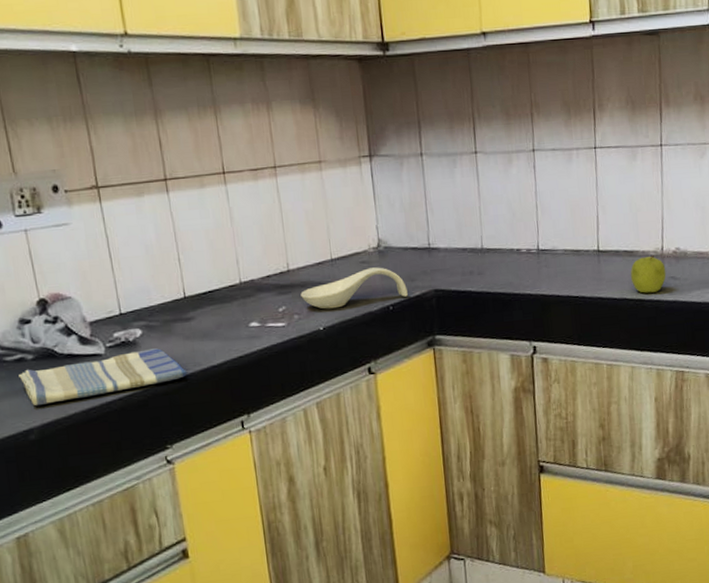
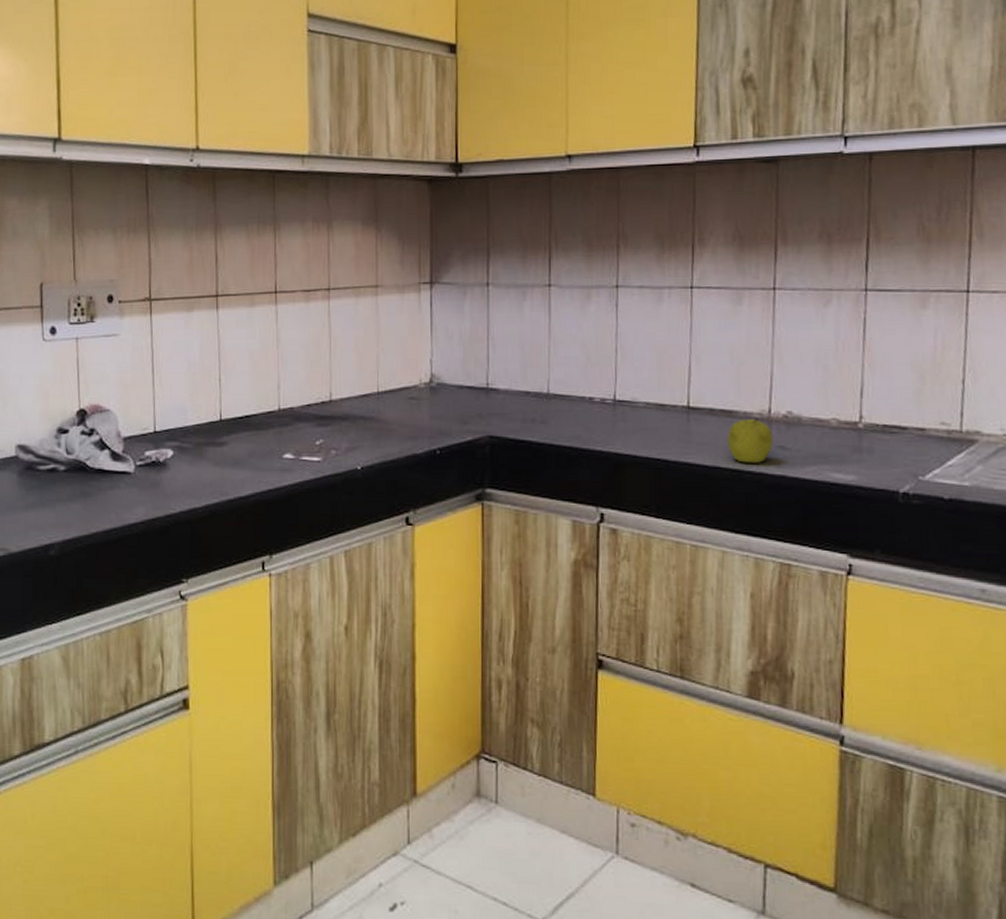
dish towel: present [19,348,187,406] -> none [49,472,212,521]
spoon rest: present [300,267,408,310] -> none [341,405,458,447]

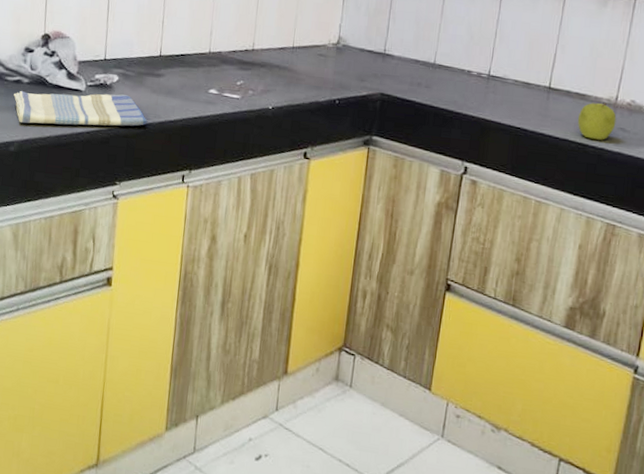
dish towel: none [49,472,212,521] -> present [13,90,147,126]

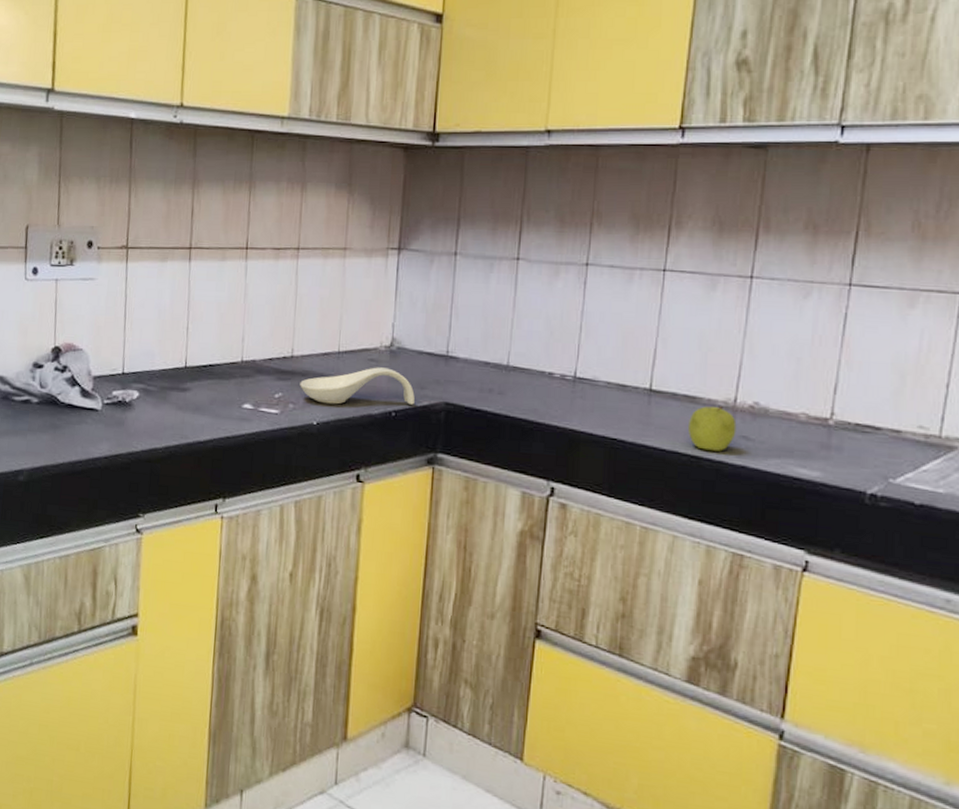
dish towel: present [13,90,147,126] -> none [22,411,173,450]
spoon rest: none [258,61,356,95] -> present [300,367,415,405]

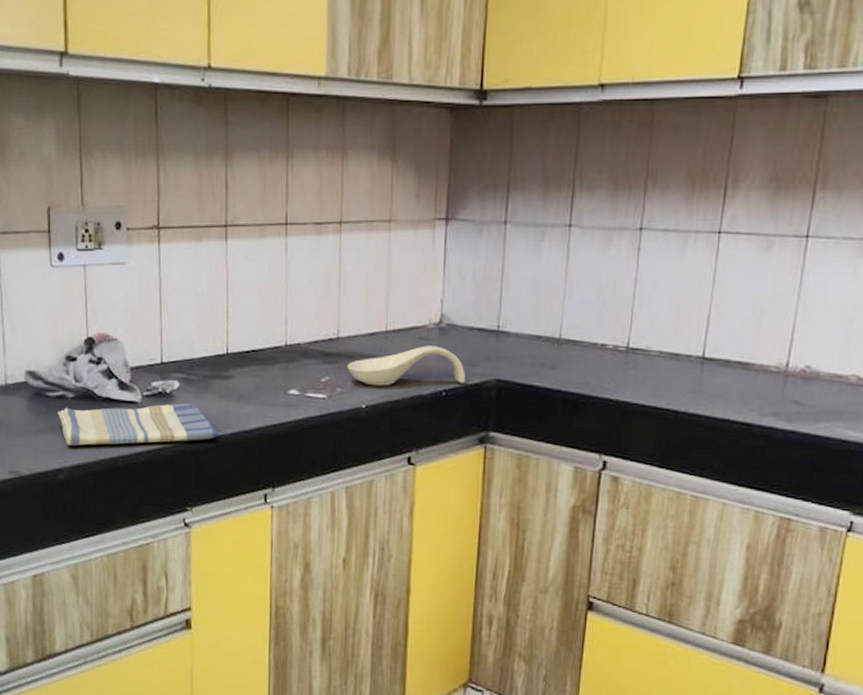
dish towel: none [22,411,173,450] -> present [58,403,217,447]
fruit: present [687,406,737,451] -> none [739,371,788,417]

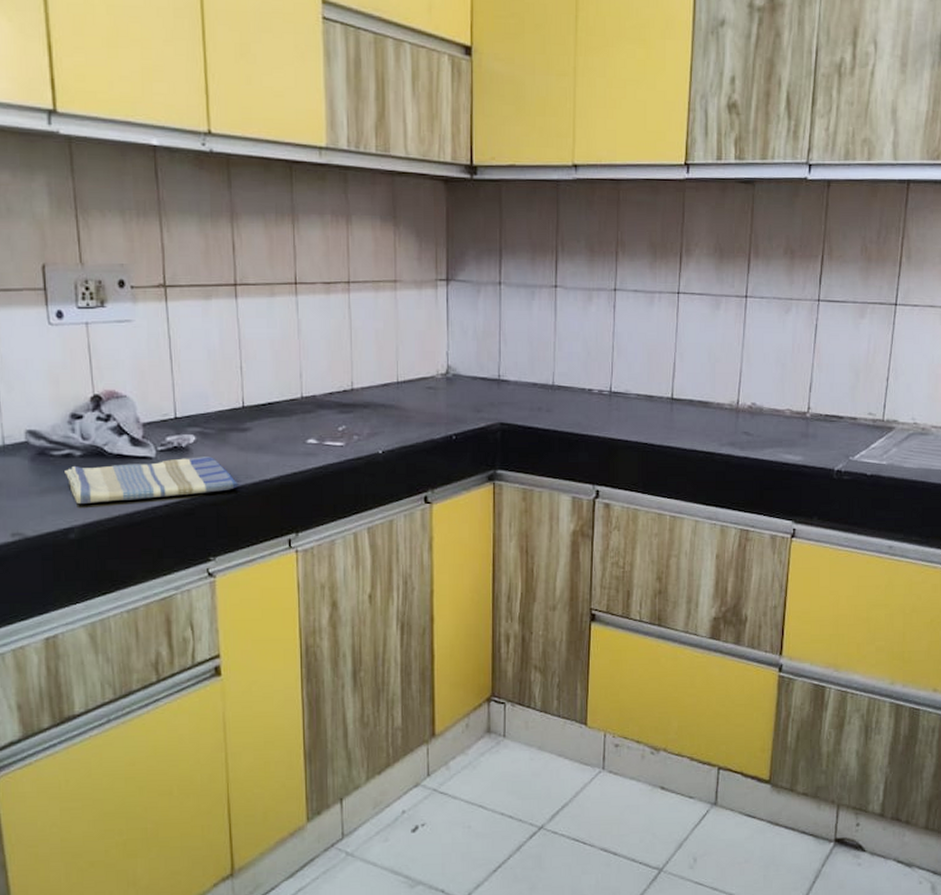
spoon rest: present [347,345,465,386] -> none [362,394,472,433]

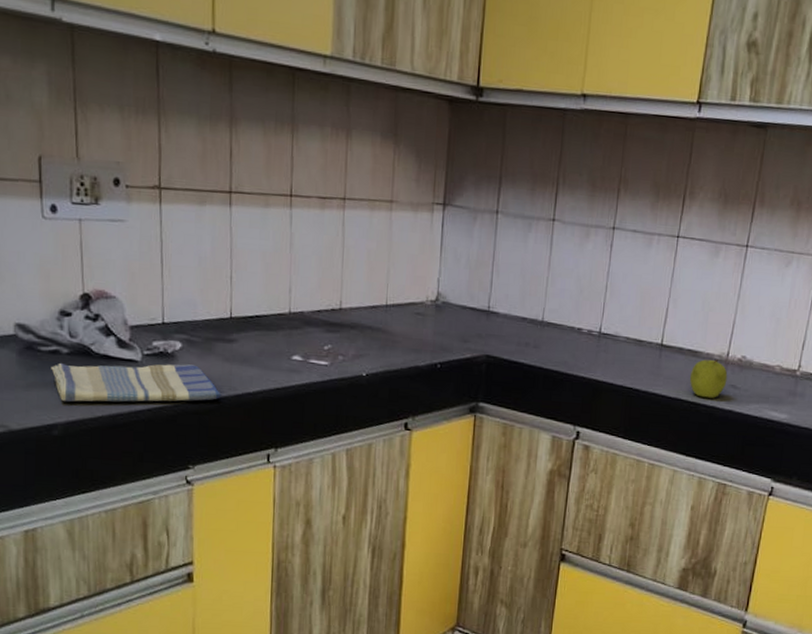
fruit: none [702,408,740,447] -> present [689,359,728,398]

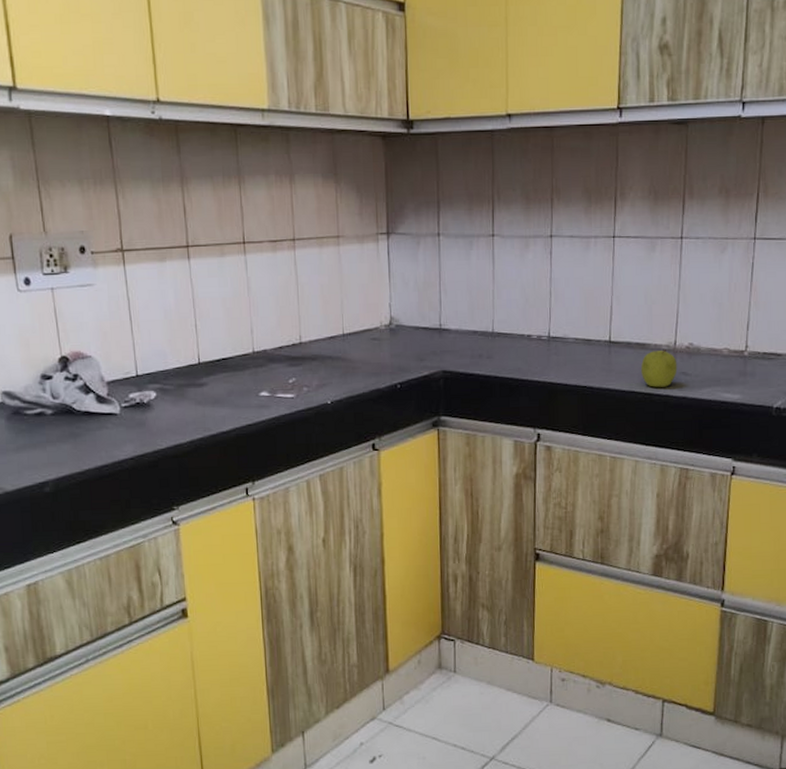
dish towel: present [51,362,220,402] -> none [38,411,197,460]

